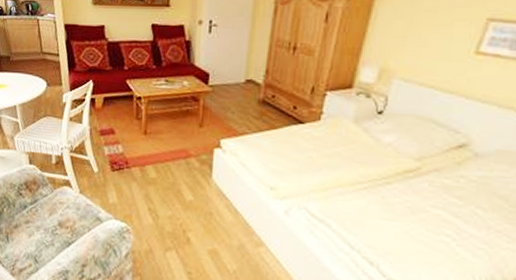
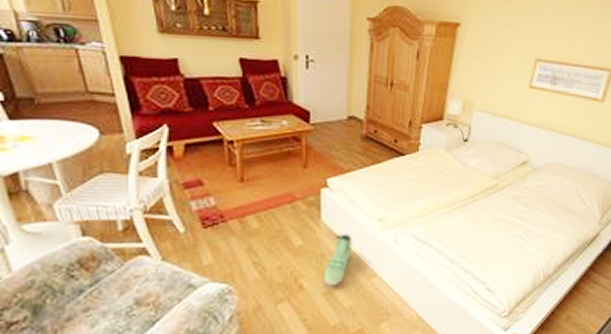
sneaker: none [210,196,242,247] -> present [324,233,352,287]

